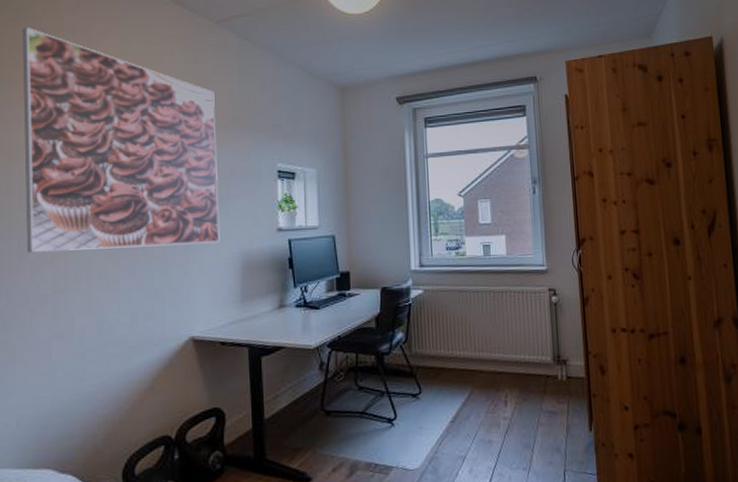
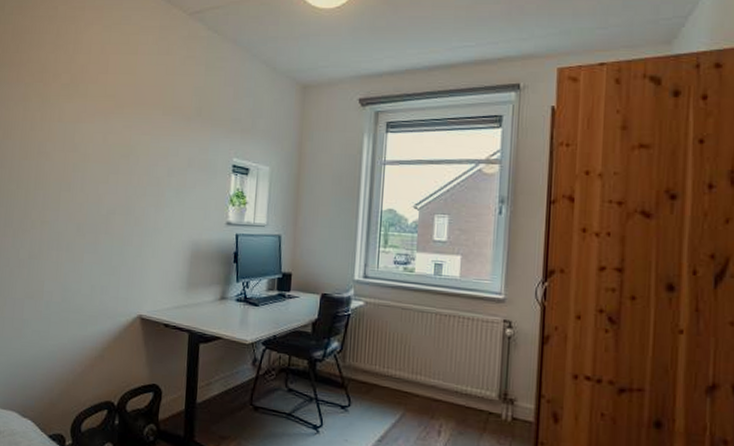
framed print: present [22,27,220,252] -> none [12,15,182,230]

